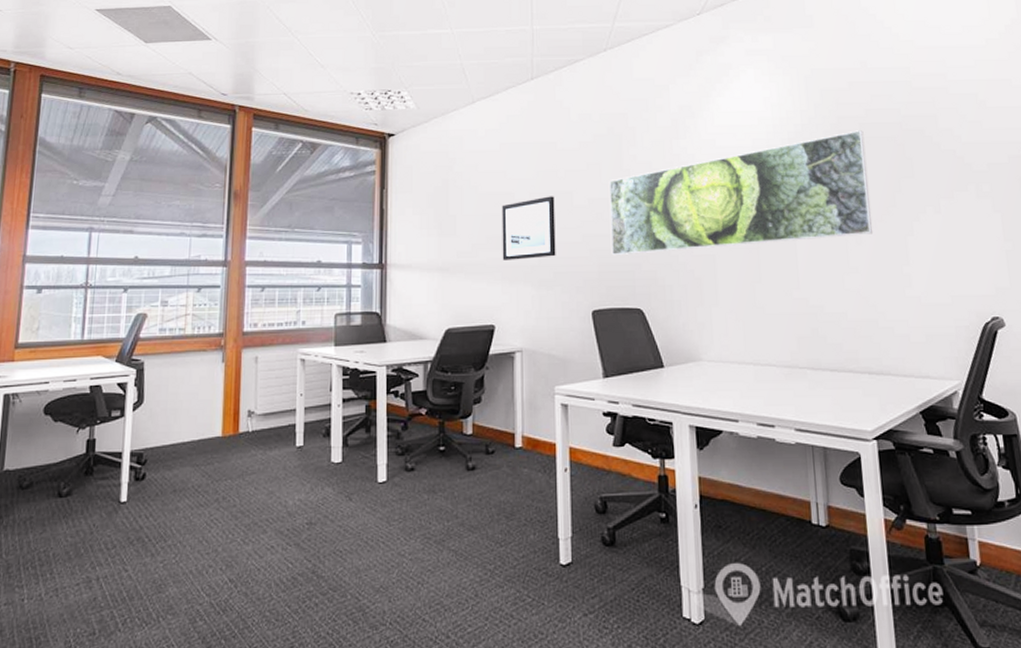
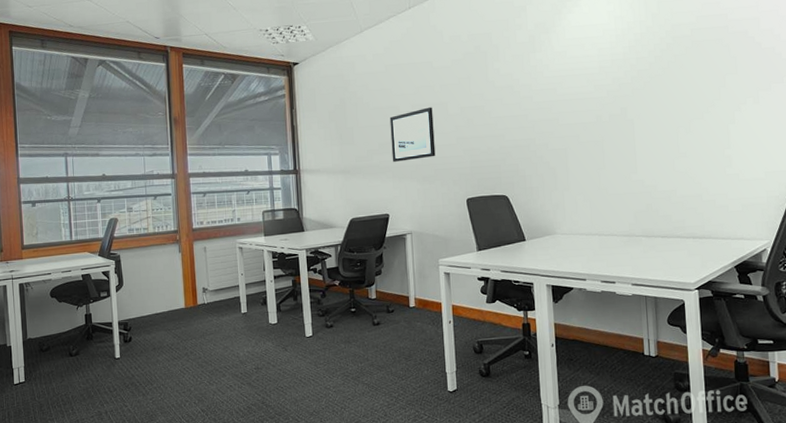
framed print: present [608,130,872,256] -> none [477,35,700,154]

